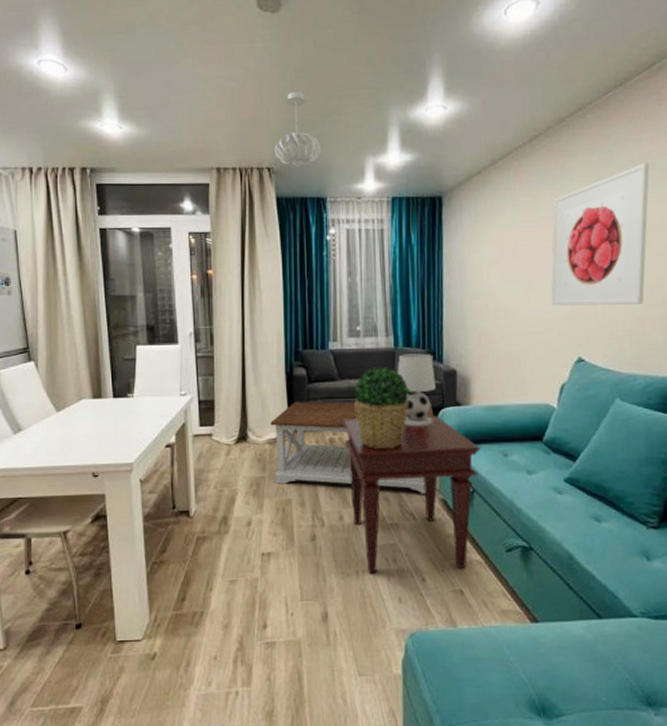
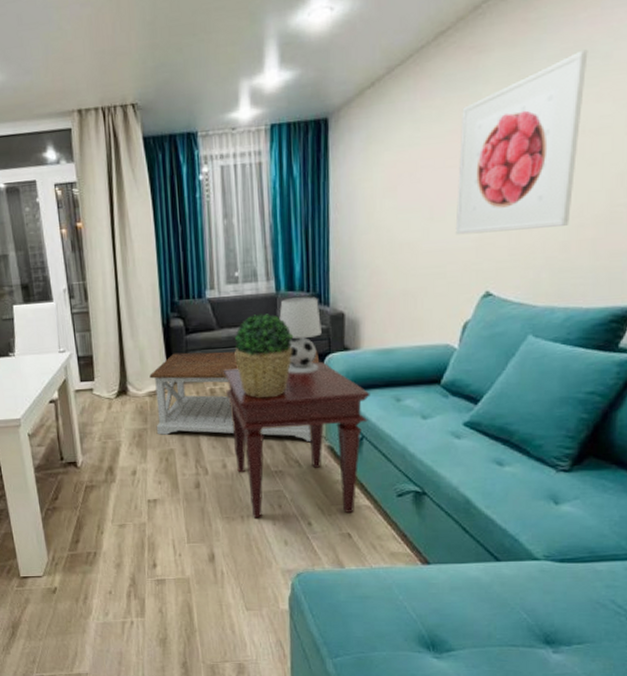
pendant light: present [274,91,321,167] -> none [137,9,190,100]

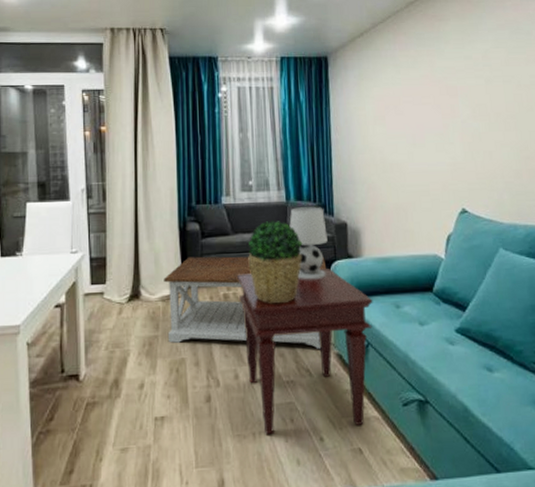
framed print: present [455,49,588,235] -> none [430,27,519,160]

